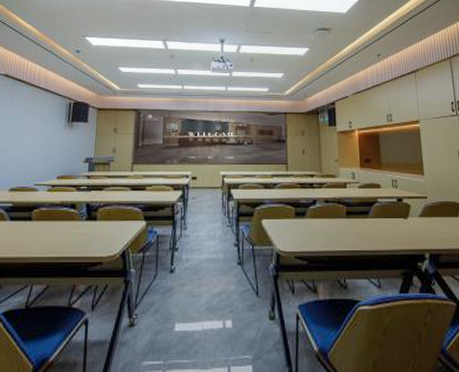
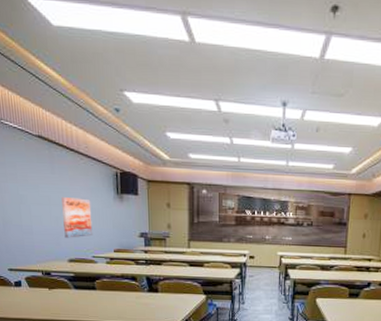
wall art: none [10,126,42,166] -> present [61,196,93,238]

